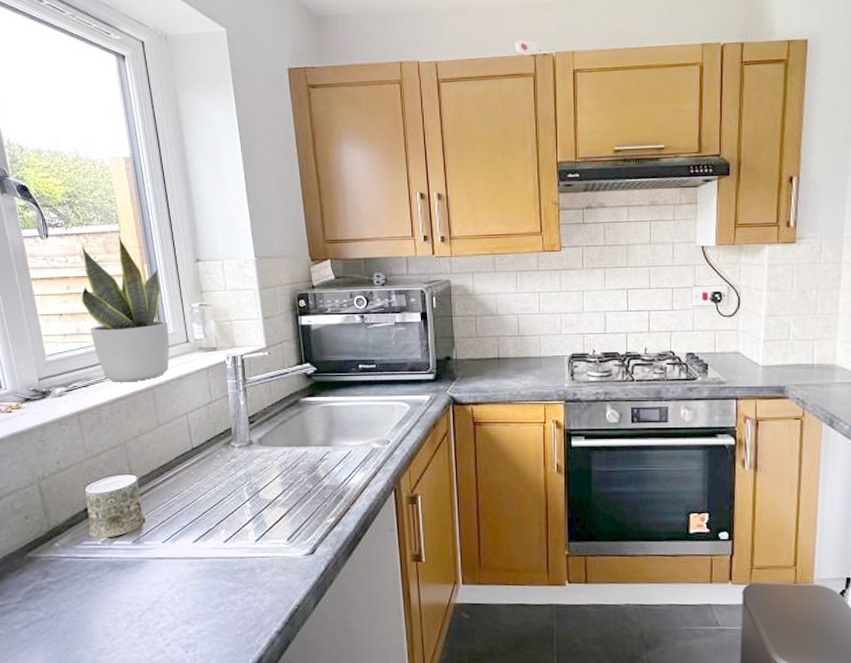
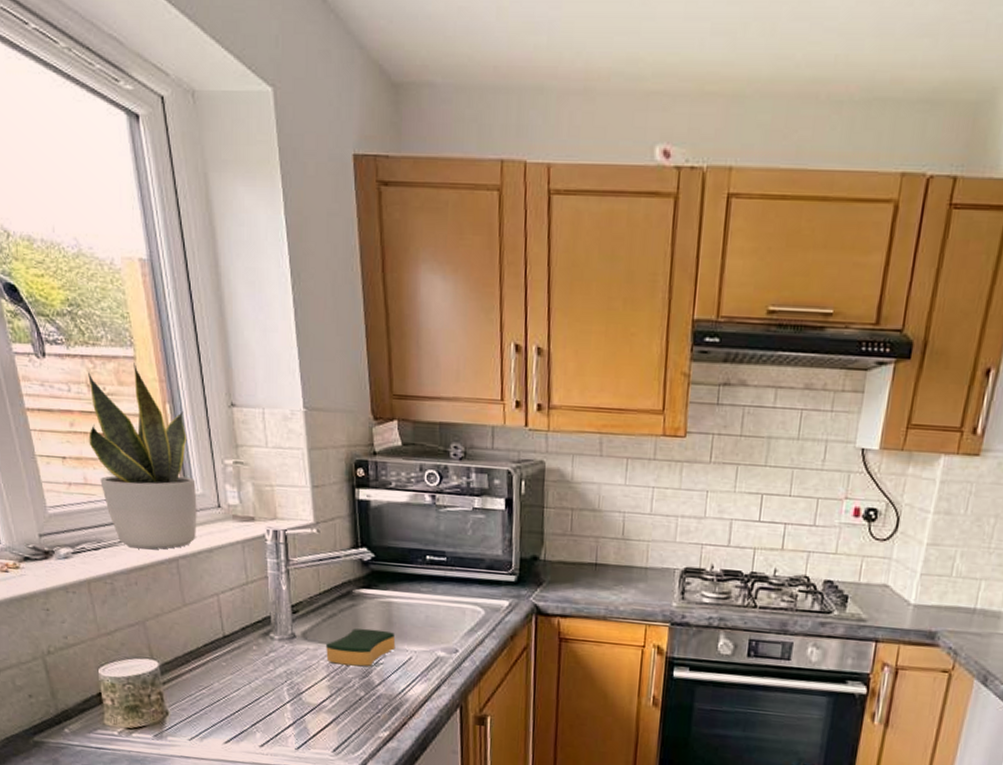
sponge: none [279,430,337,463] -> present [326,628,396,667]

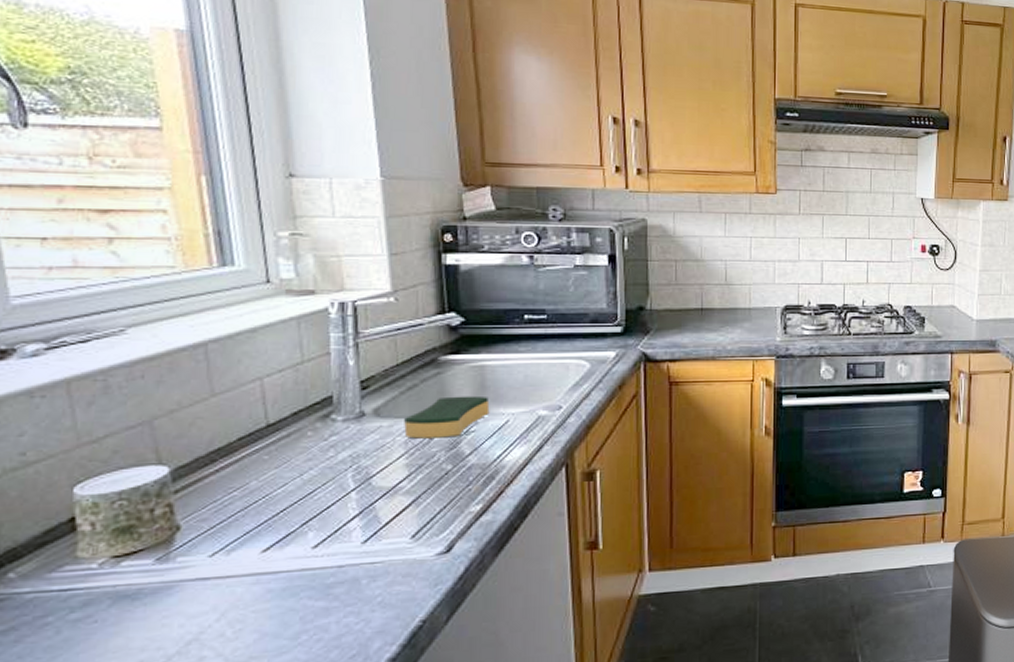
potted plant: present [88,362,197,550] -> none [84,133,238,336]

